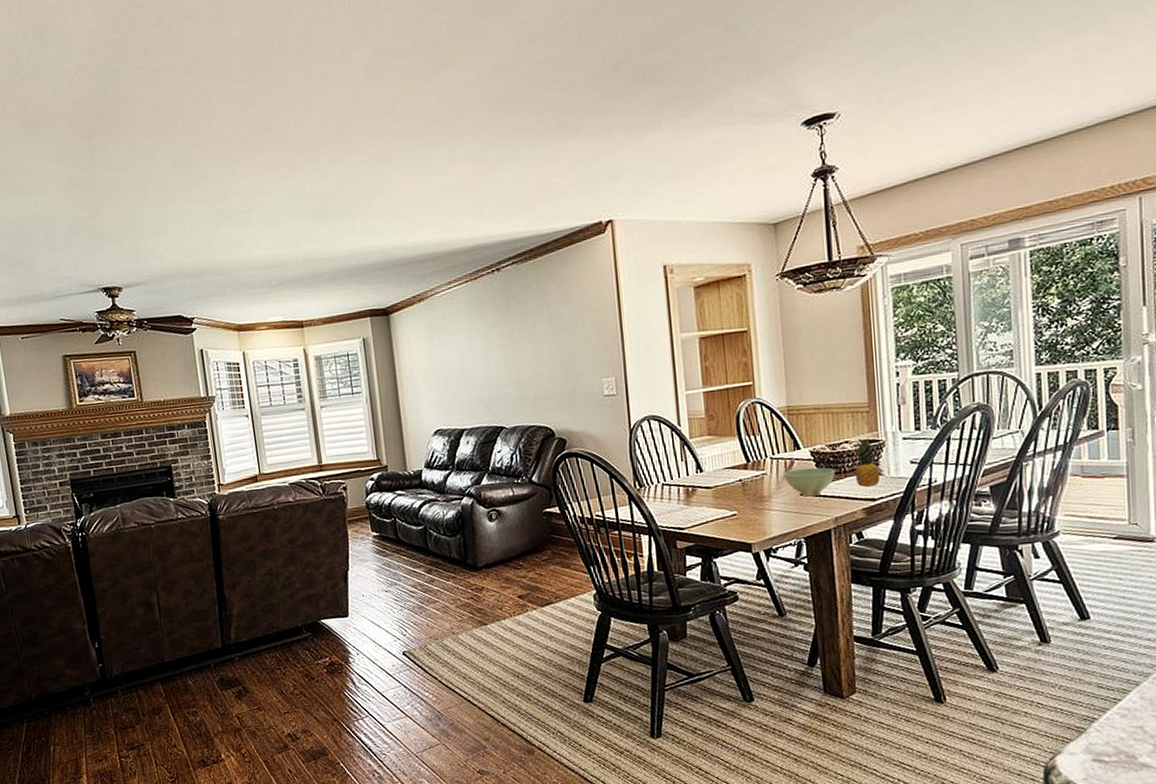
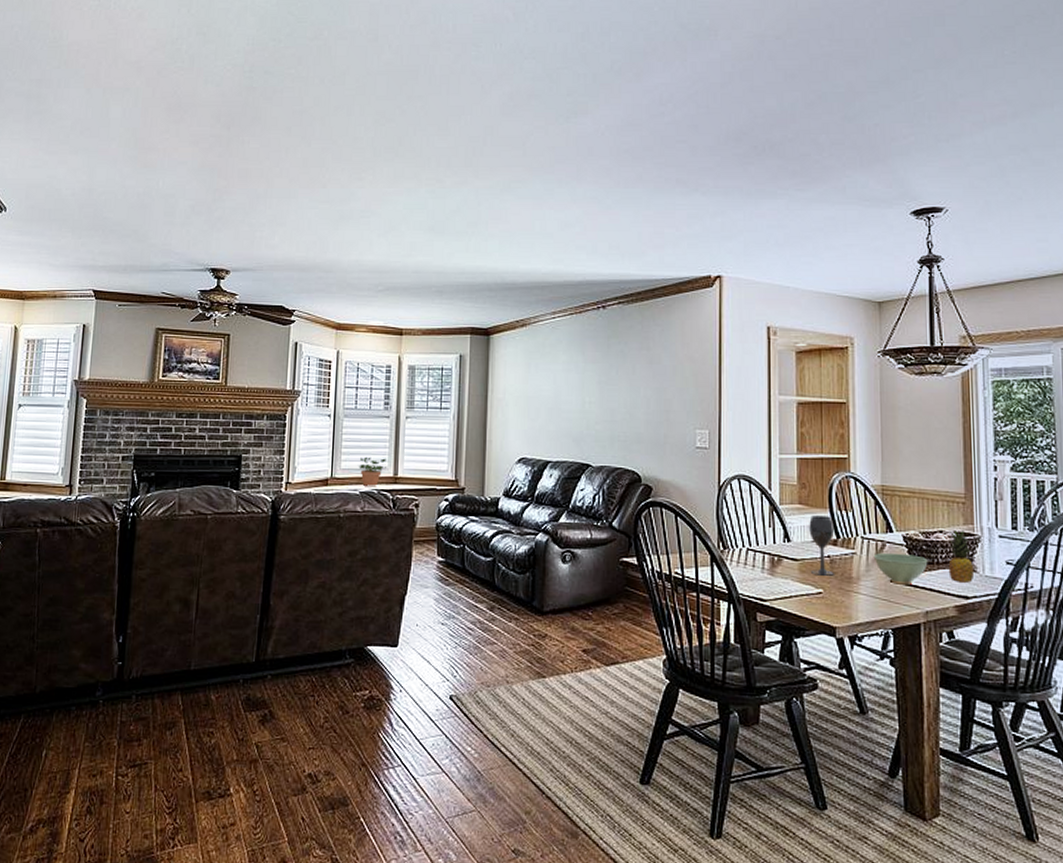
potted plant: none [283,449,311,477] -> present [359,456,387,486]
wine glass: none [719,442,747,499] -> present [809,515,835,576]

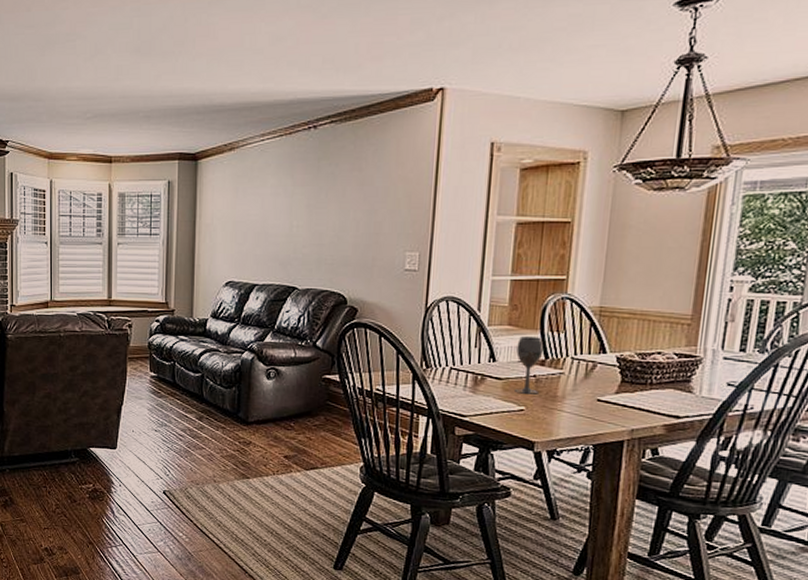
potted plant: present [359,456,387,486] -> none [75,281,102,308]
bowl: present [873,552,928,585] -> none [582,373,641,404]
fruit: present [948,529,975,584] -> none [661,351,691,404]

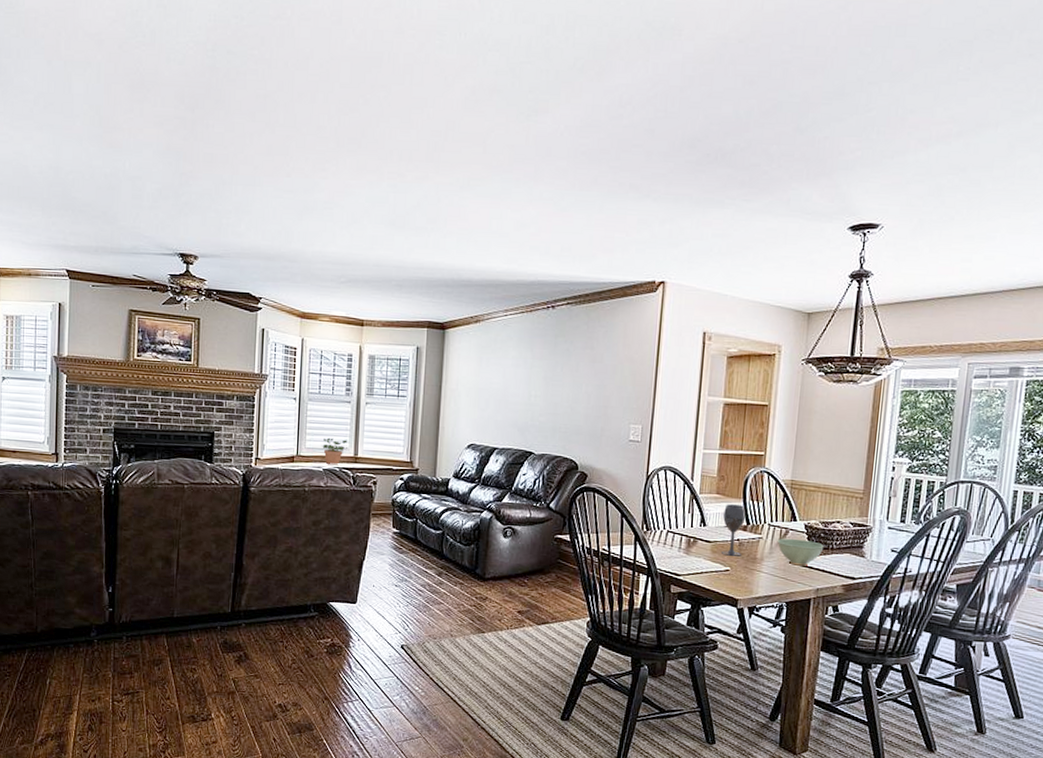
potted plant: none [75,281,102,308] -> present [322,437,348,465]
bowl: none [582,373,641,404] -> present [777,538,824,566]

